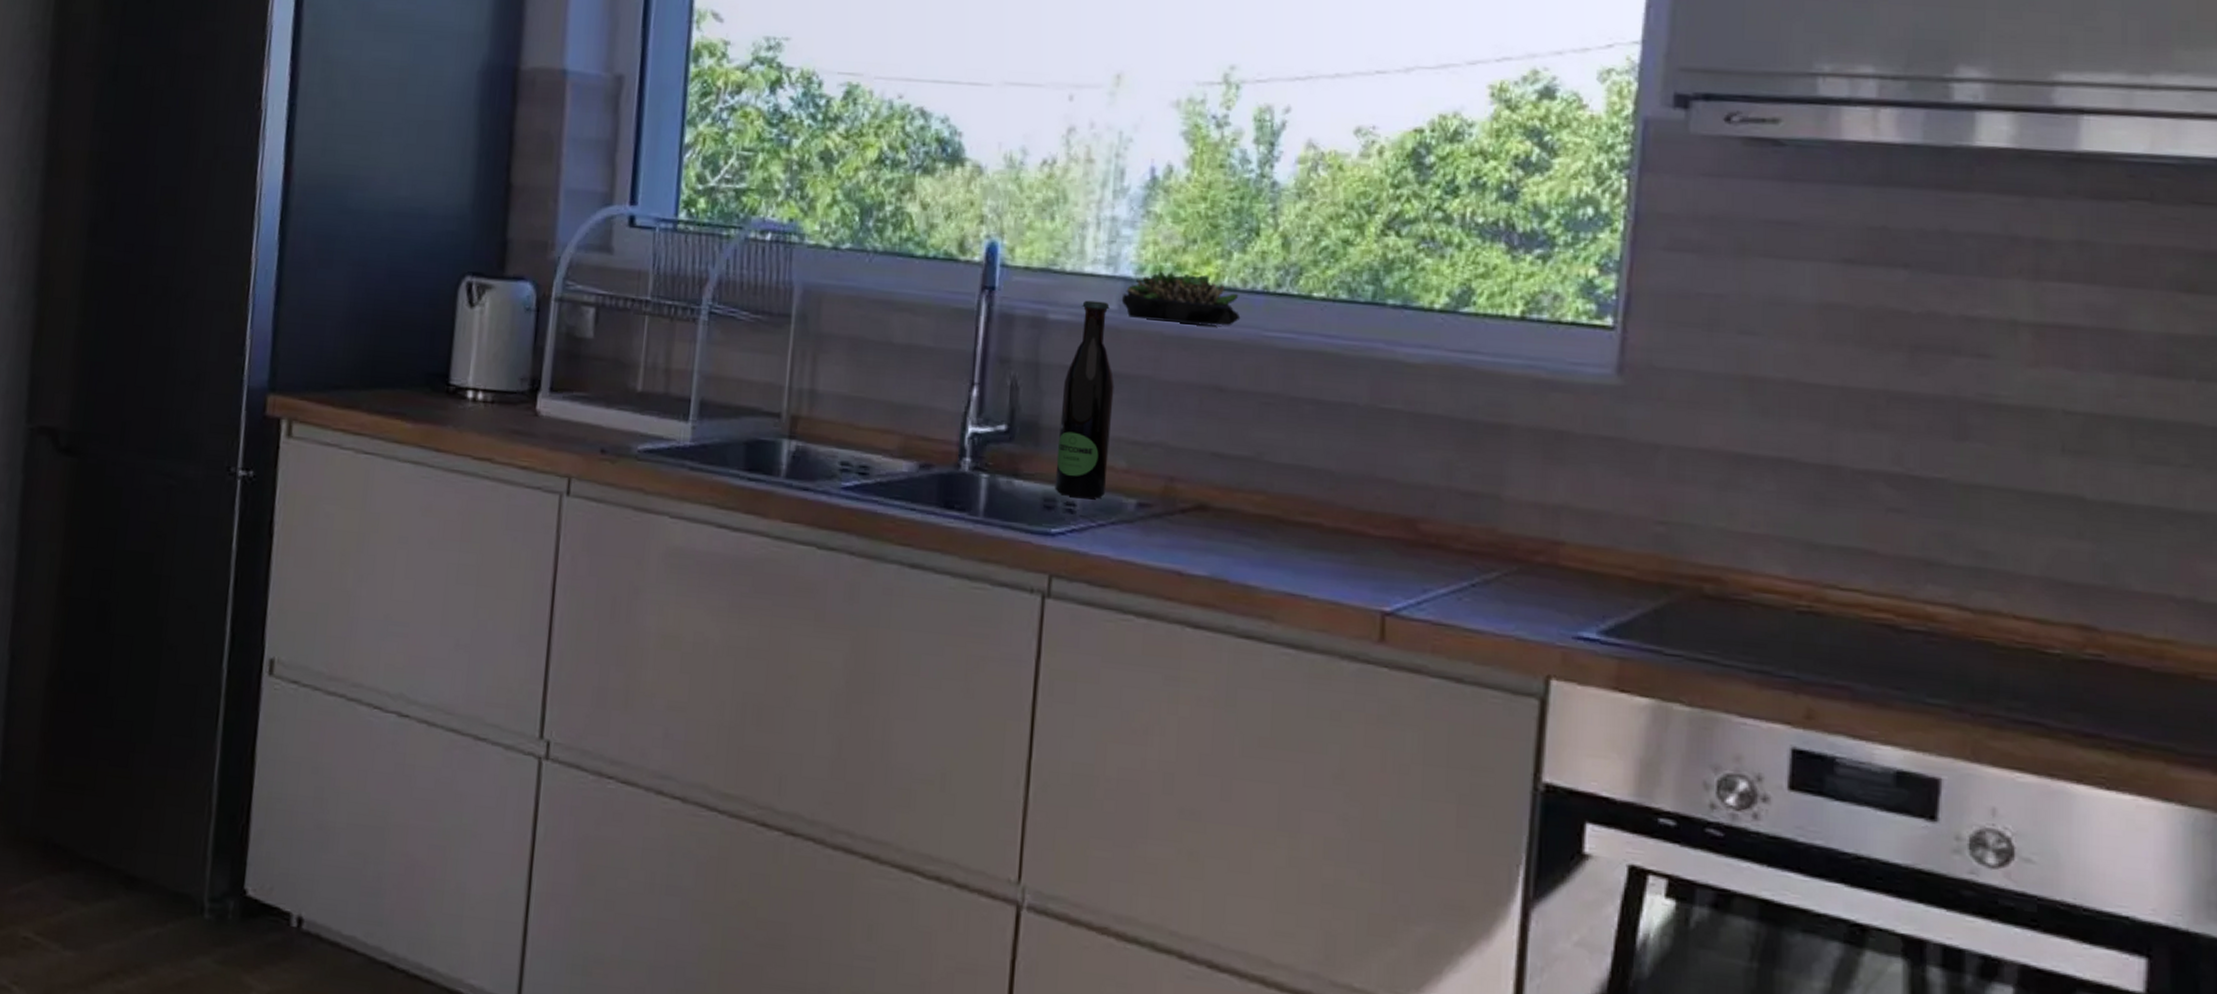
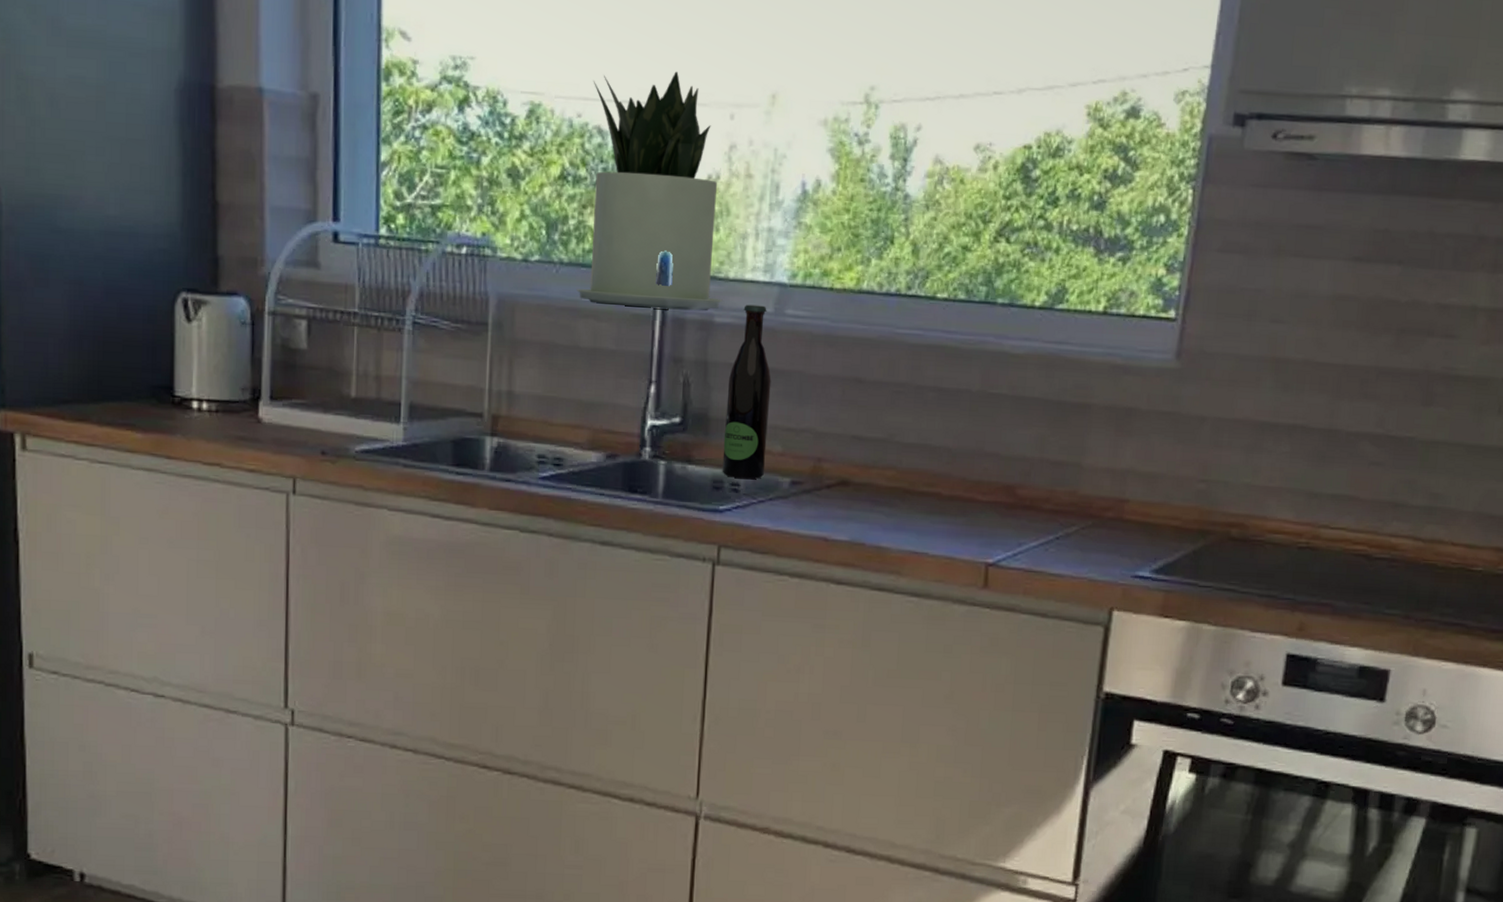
planter: none [891,51,1058,307] -> present [576,71,723,312]
succulent plant: present [1121,270,1241,326] -> none [777,276,877,325]

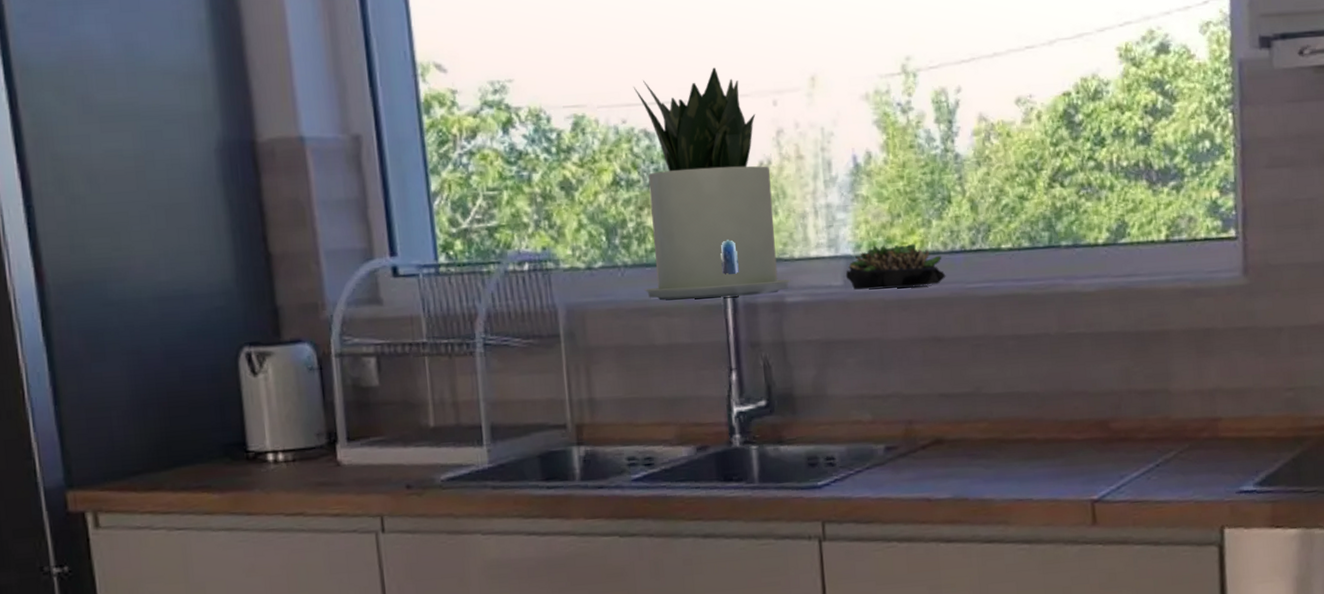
bottle: present [722,304,772,479] -> none [808,279,857,452]
succulent plant: none [777,276,877,325] -> present [845,243,946,291]

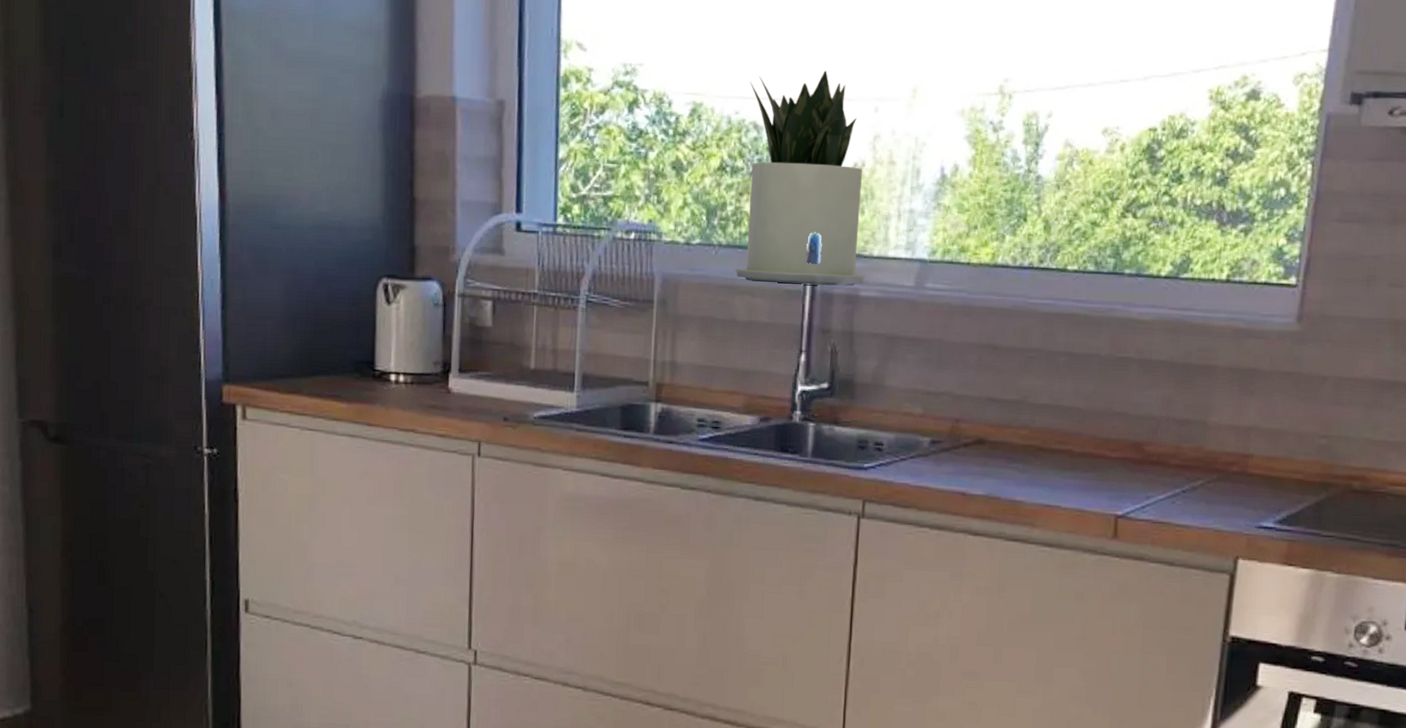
succulent plant: present [845,243,946,291] -> none [917,252,1011,296]

